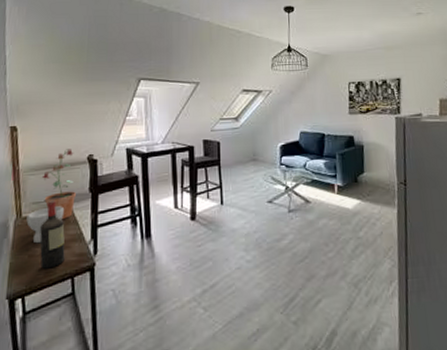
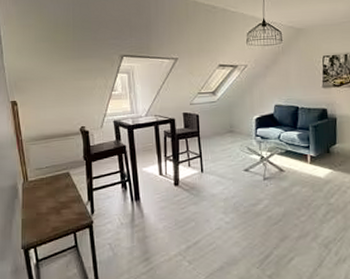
bowl: present [26,206,65,244] -> none [32,172,64,204]
wine bottle: present [39,201,65,269] -> none [44,167,67,225]
potted plant: present [41,149,76,219] -> none [42,121,72,183]

